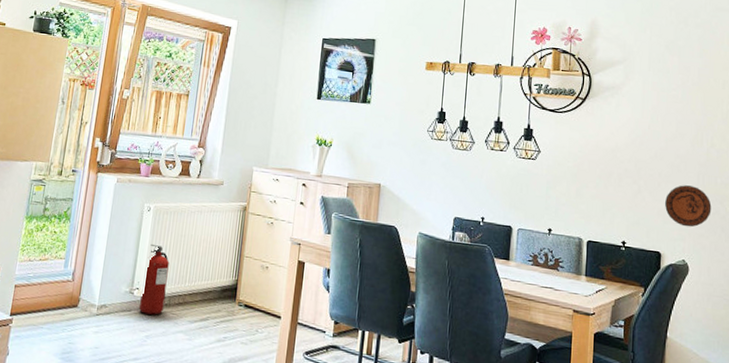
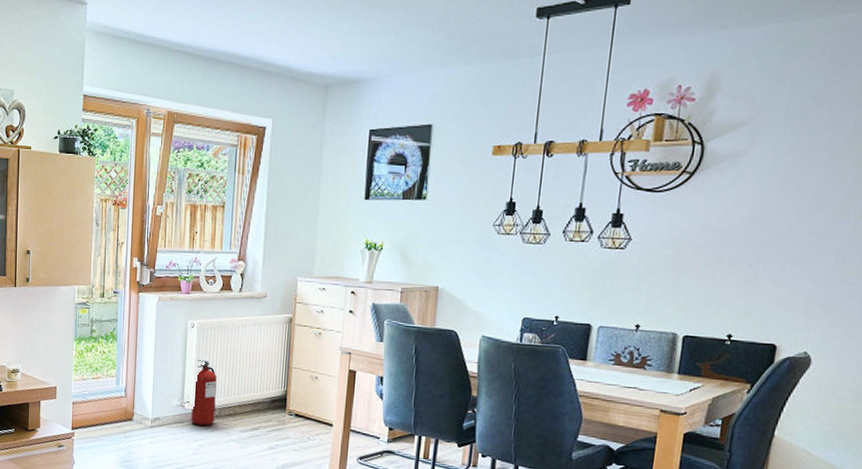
decorative plate: present [665,185,712,228] -> none [788,266,851,315]

